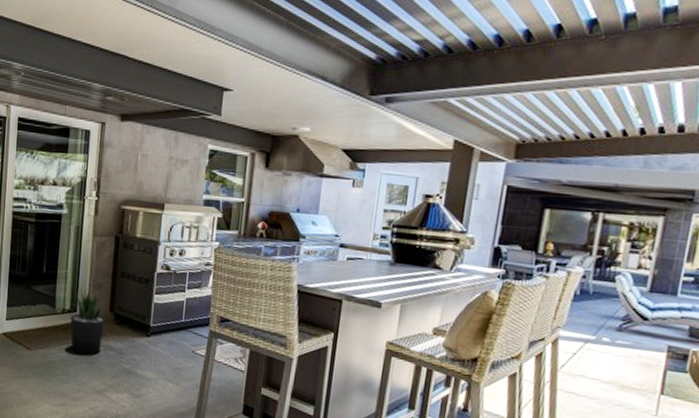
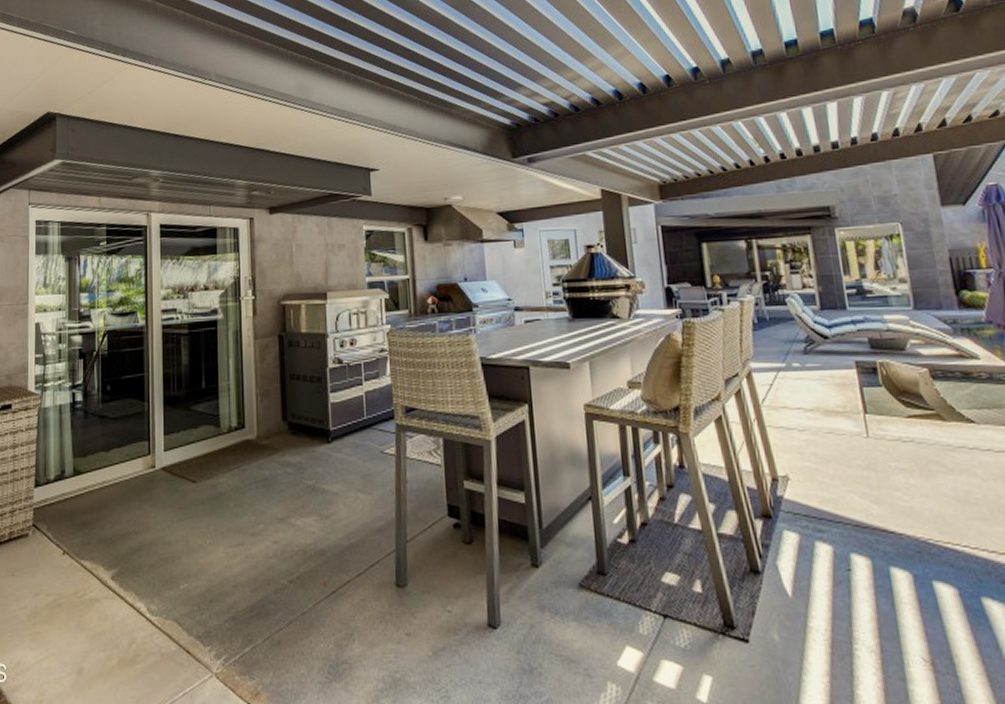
planter: present [70,288,106,355] -> none [239,399,280,477]

